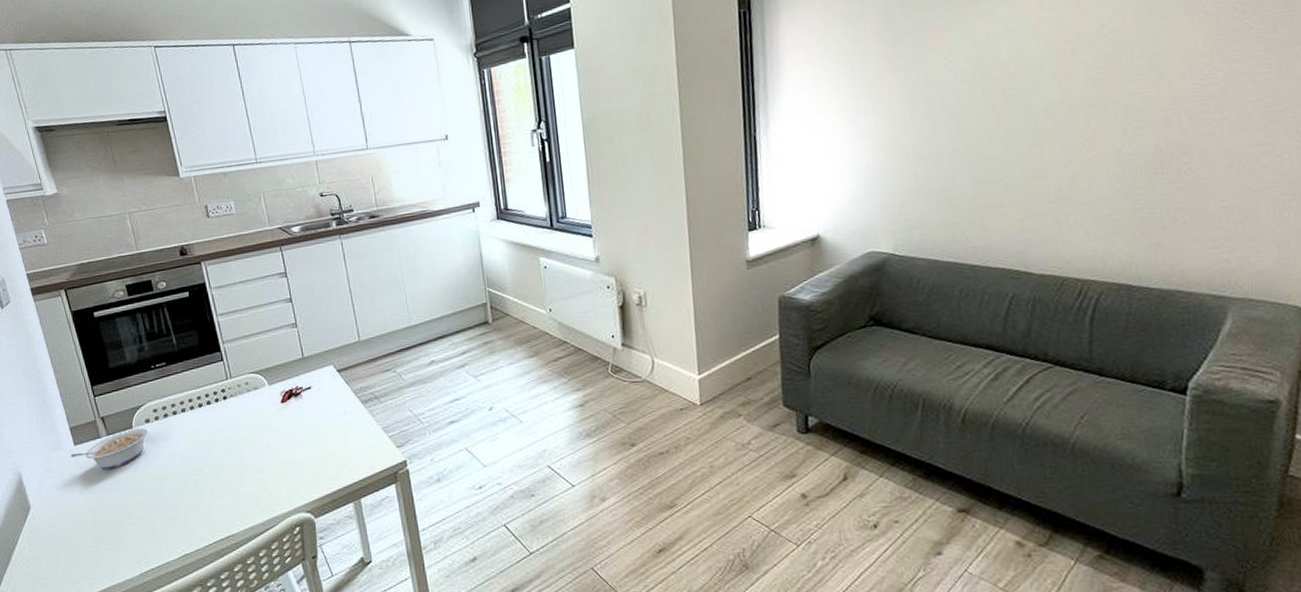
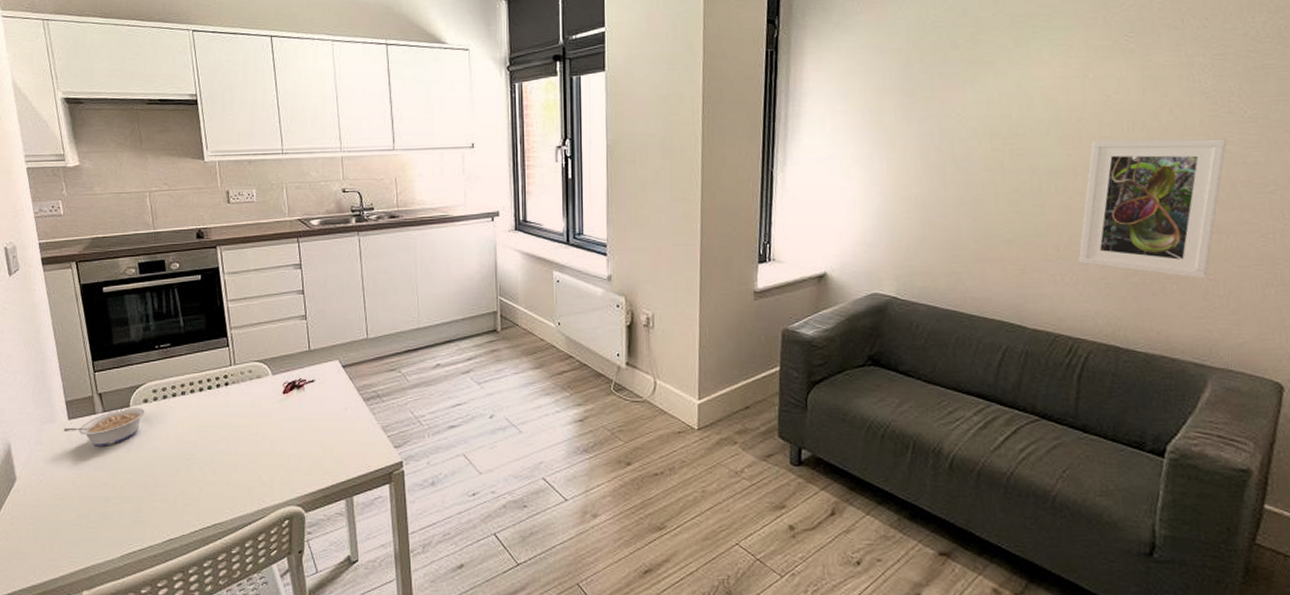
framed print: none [1082,58,1234,207] -> present [1078,139,1227,279]

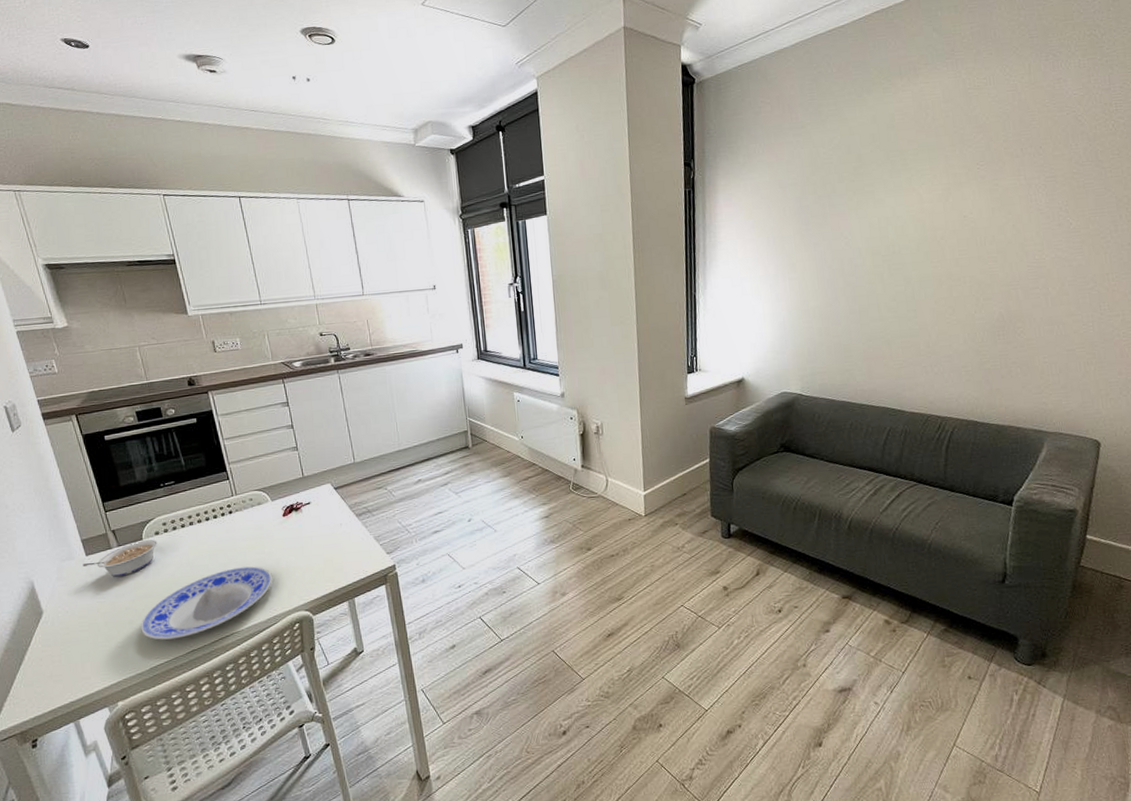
plate: none [116,448,264,524] -> present [141,566,272,640]
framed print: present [1078,139,1227,279] -> none [944,247,1057,362]

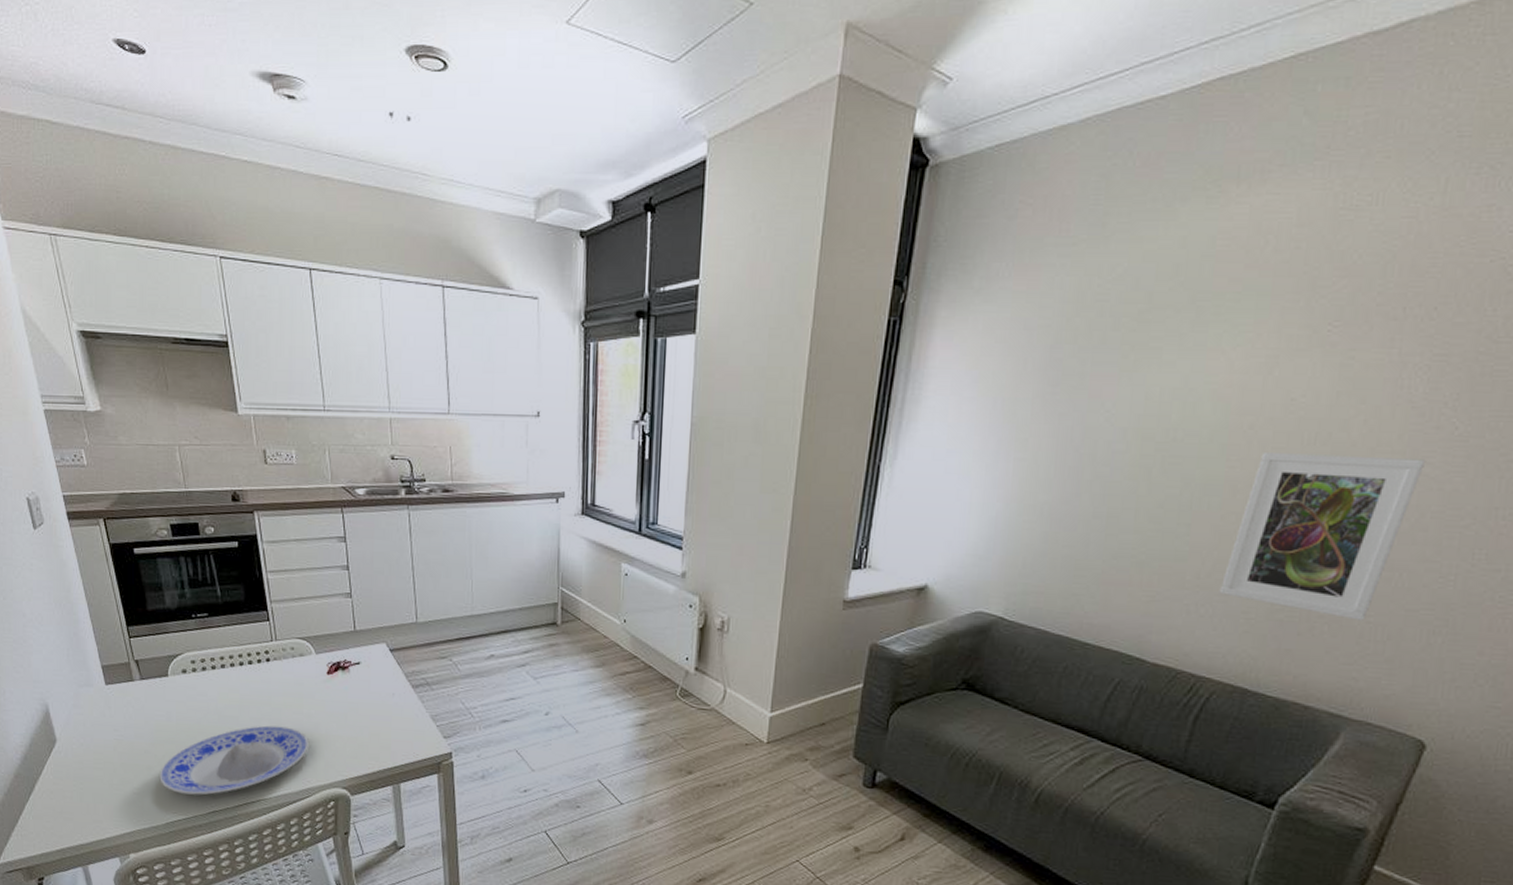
legume: present [82,539,157,577] -> none [101,677,184,715]
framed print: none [944,247,1057,362] -> present [1219,453,1427,621]

